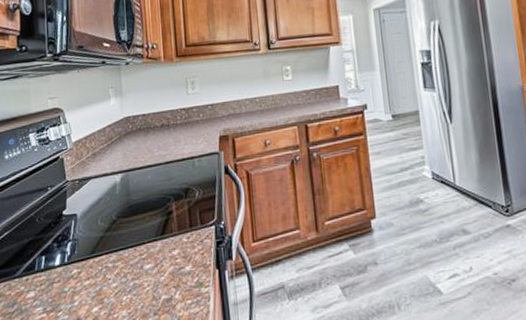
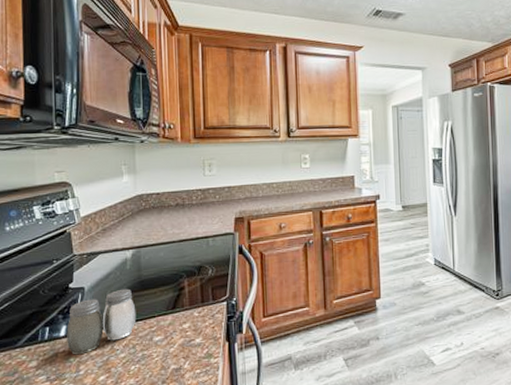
salt and pepper shaker: none [61,214,127,285] -> present [66,288,136,355]

